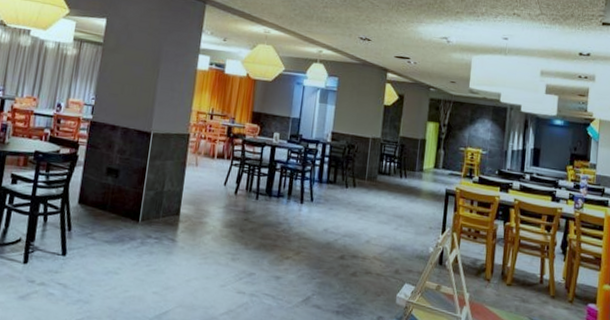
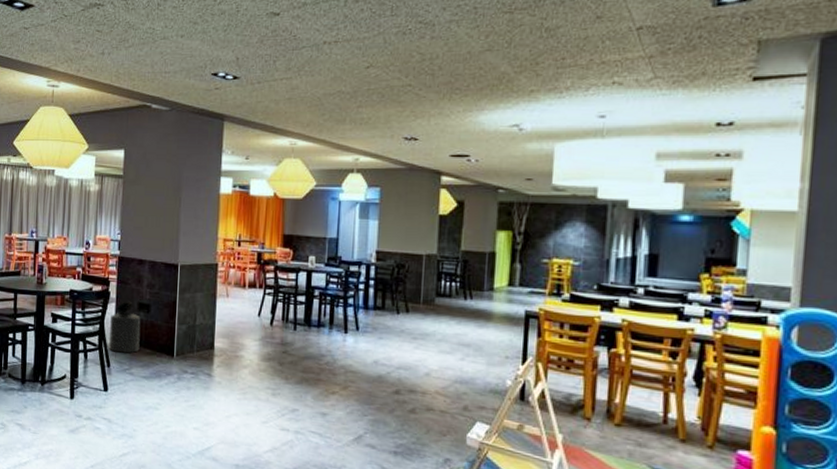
trash can: none [71,165,108,217] -> present [108,301,141,353]

